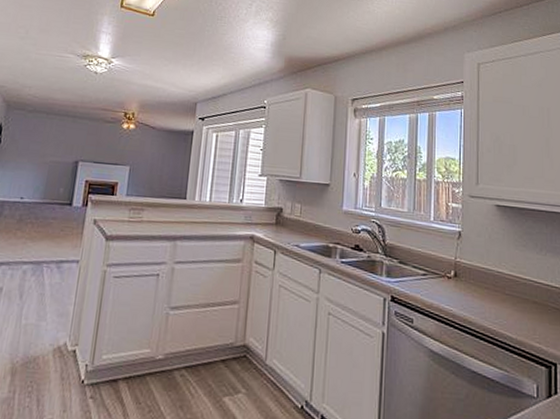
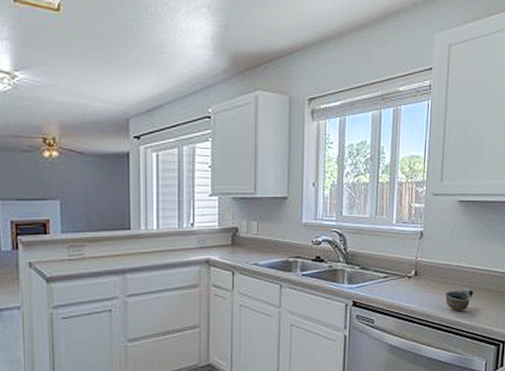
cup: none [487,297,518,322] -> present [445,288,474,311]

